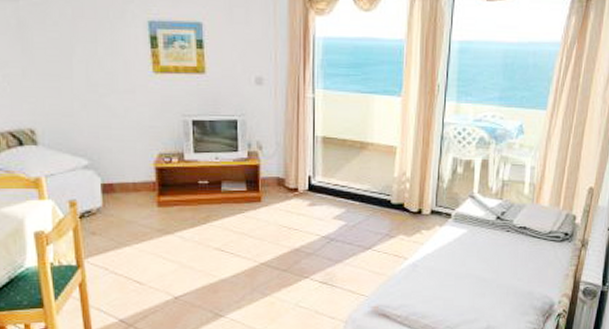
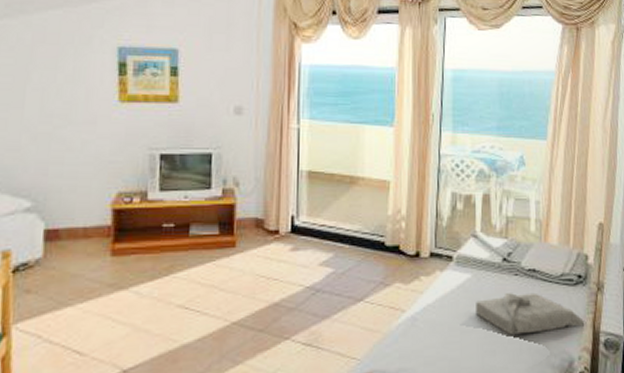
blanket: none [470,247,569,281] -> present [476,292,587,335]

